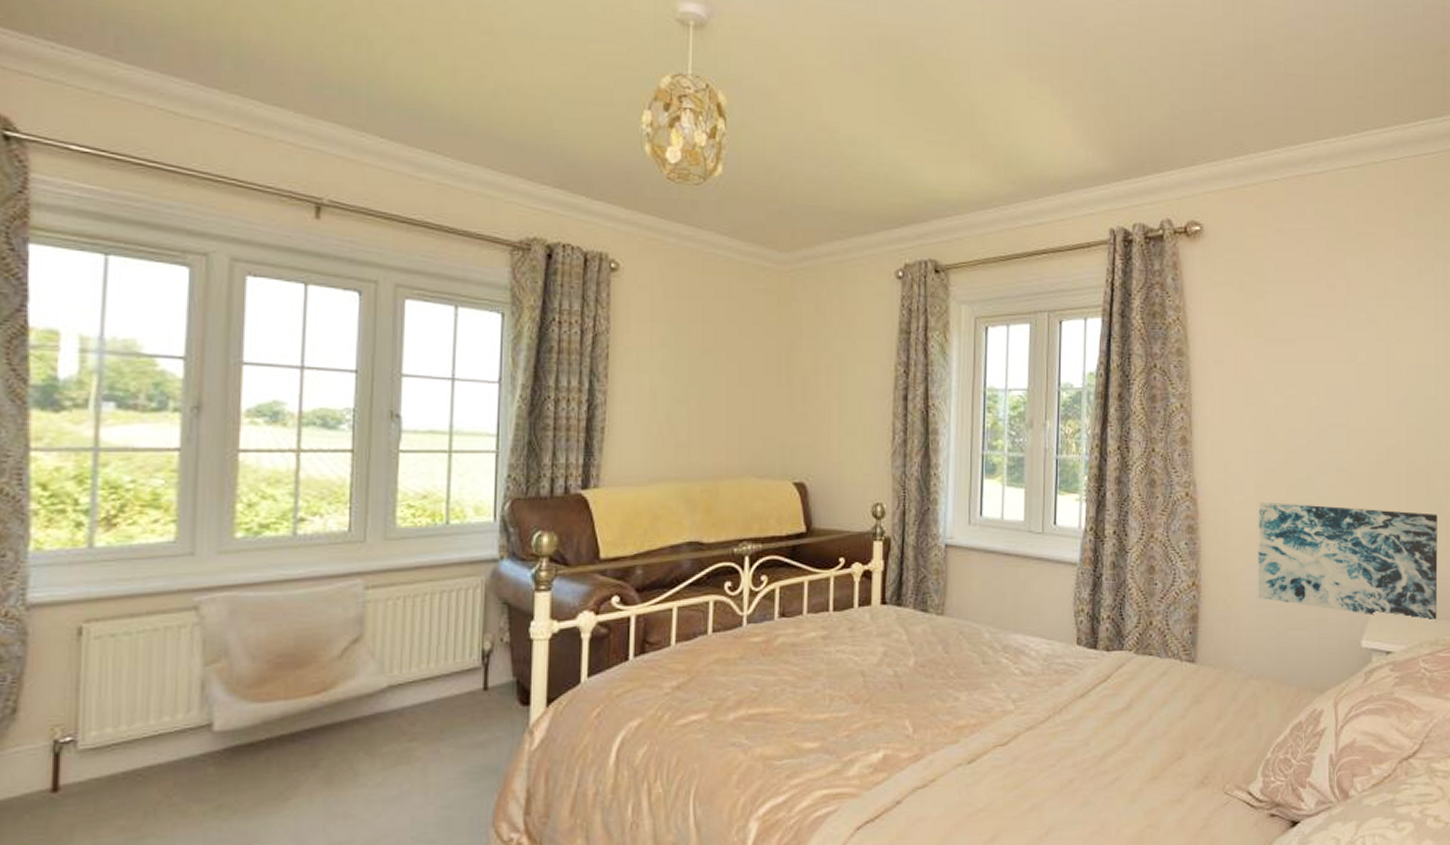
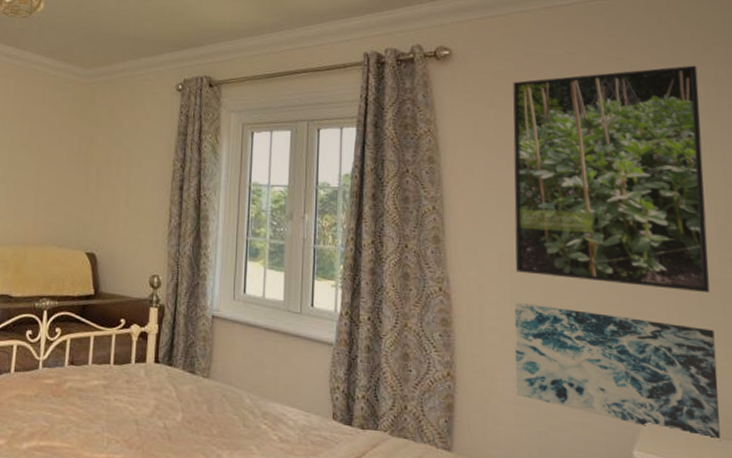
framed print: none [1260,240,1438,478] -> present [513,65,710,293]

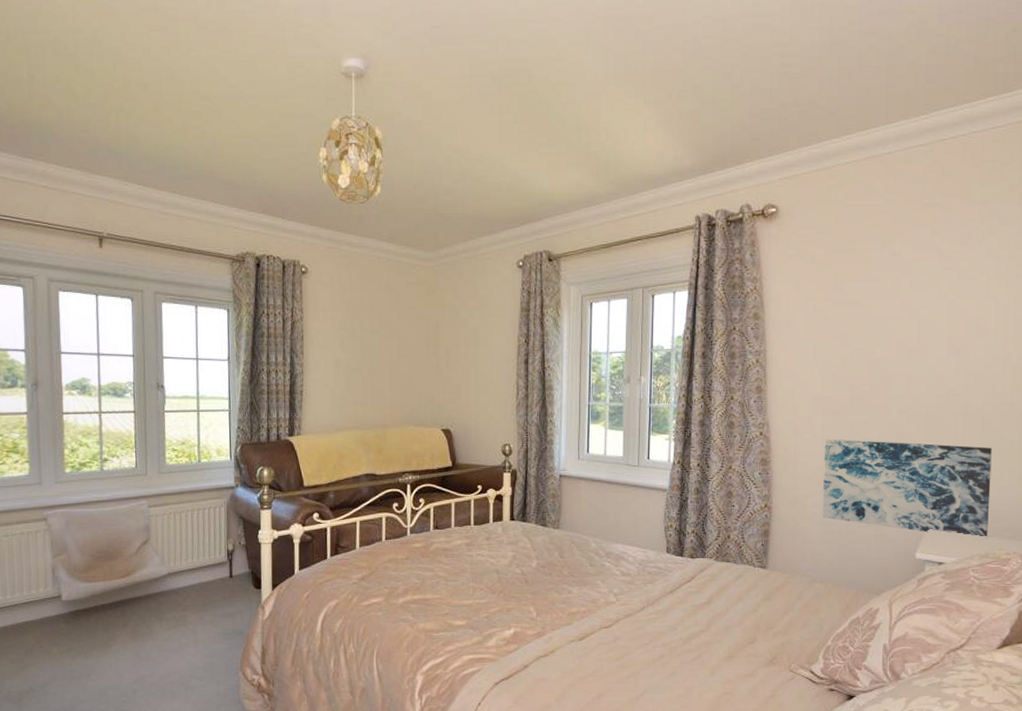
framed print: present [513,65,710,293] -> none [827,206,1003,417]

